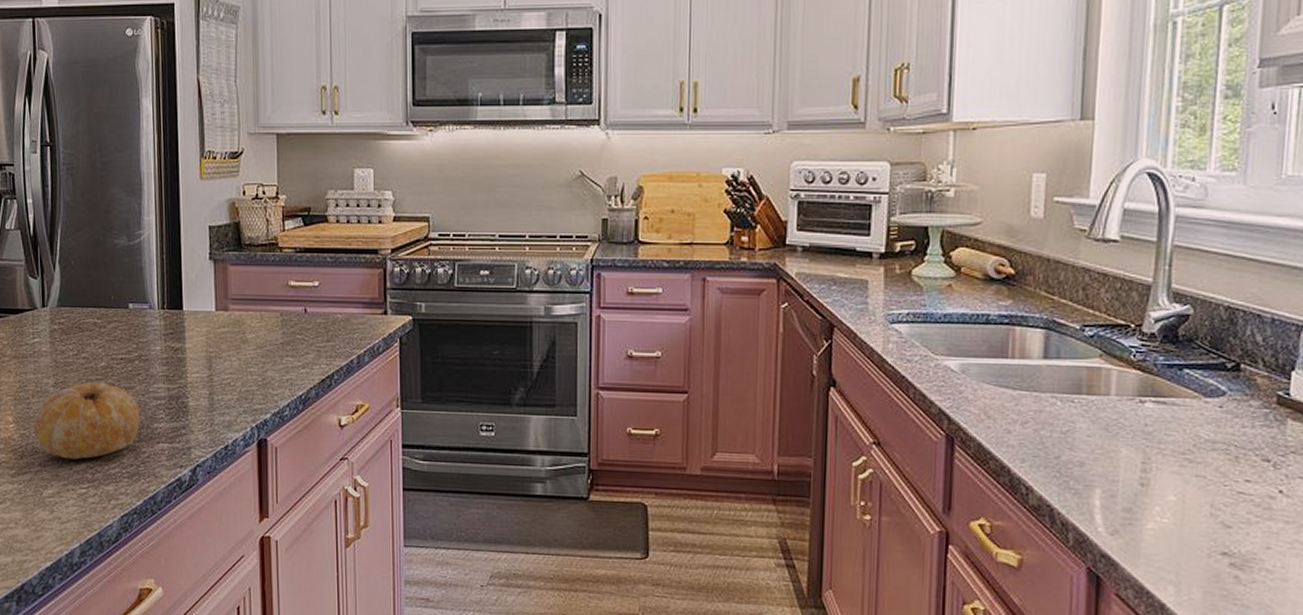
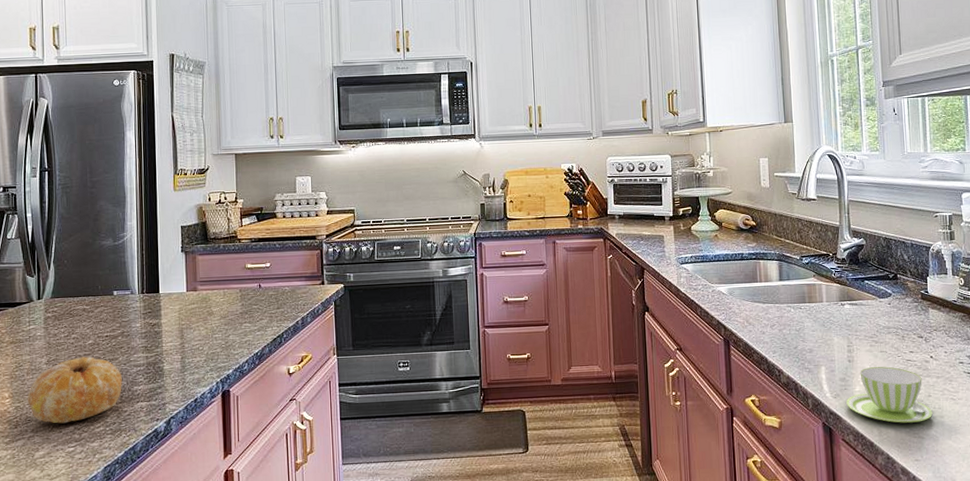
cup: none [1129,497,1270,584] -> present [846,366,933,423]

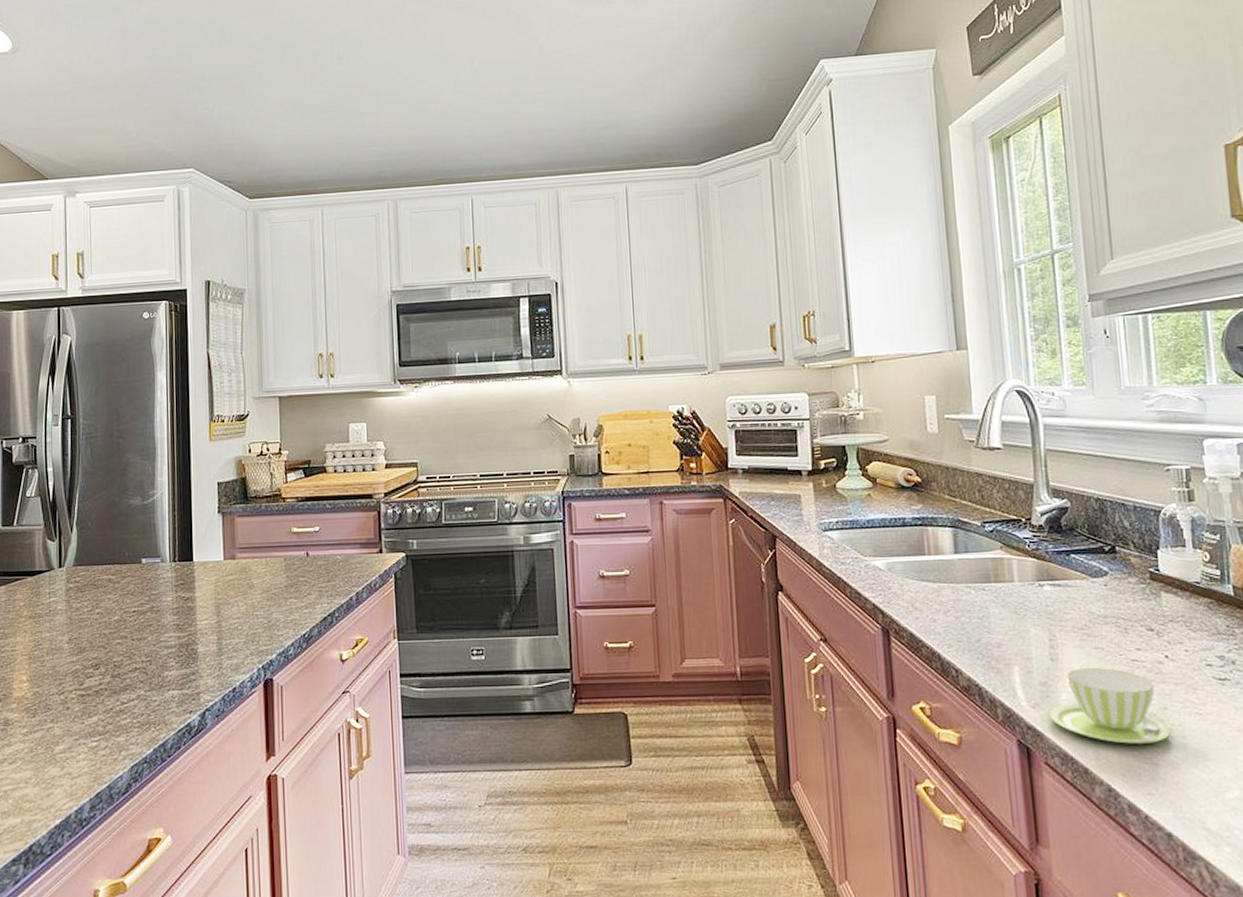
fruit: present [27,356,122,424] -> none [46,635,151,714]

